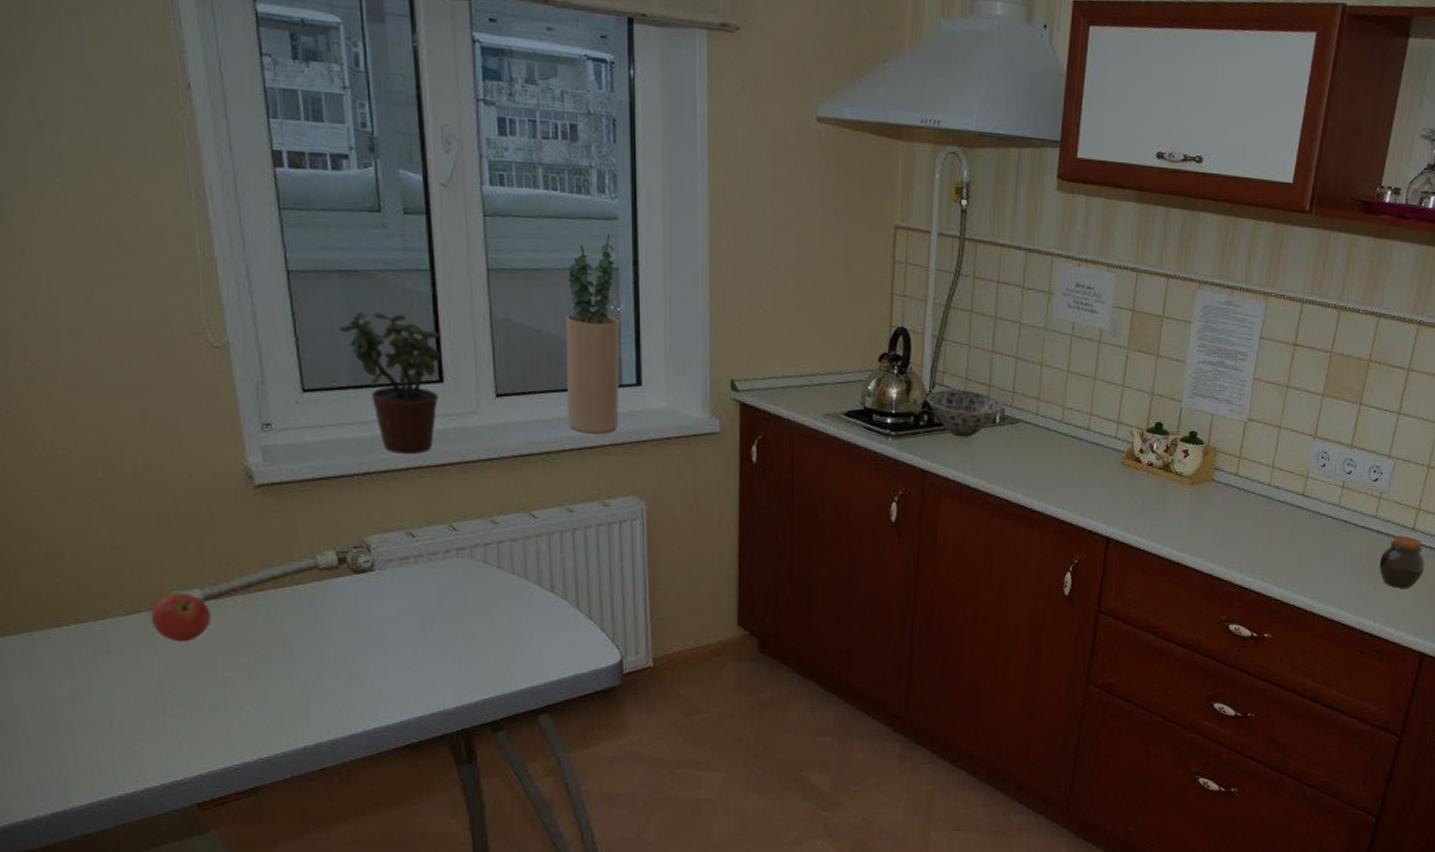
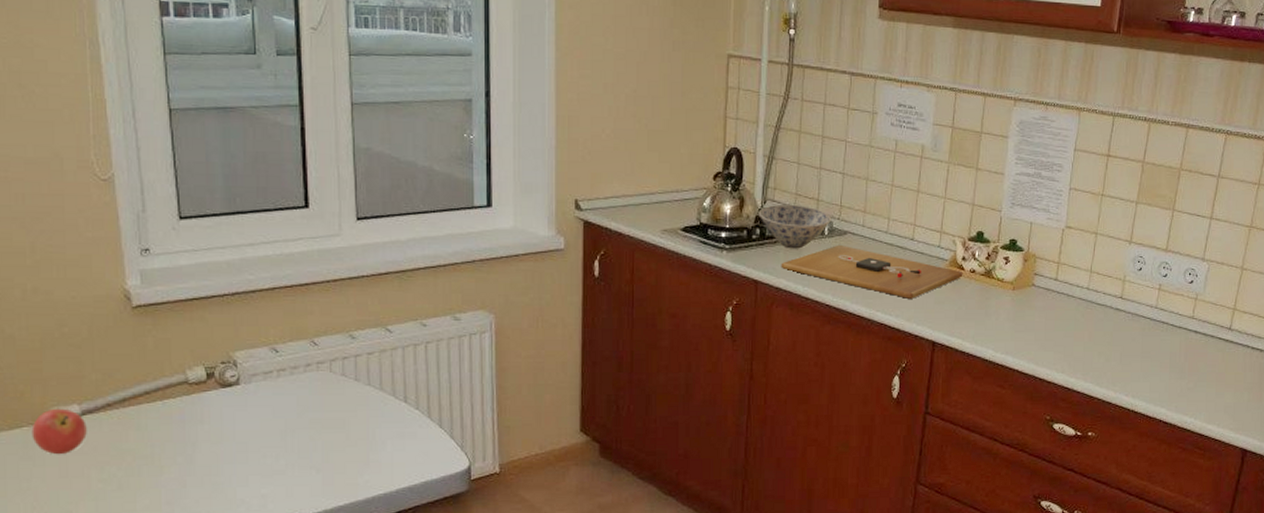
potted plant: present [339,311,442,455] -> none [215,145,308,276]
vase: present [566,235,620,436] -> none [423,69,472,254]
cutting board: none [949,433,1140,492] -> present [781,244,963,299]
jar: present [1379,535,1426,588] -> none [1199,335,1243,386]

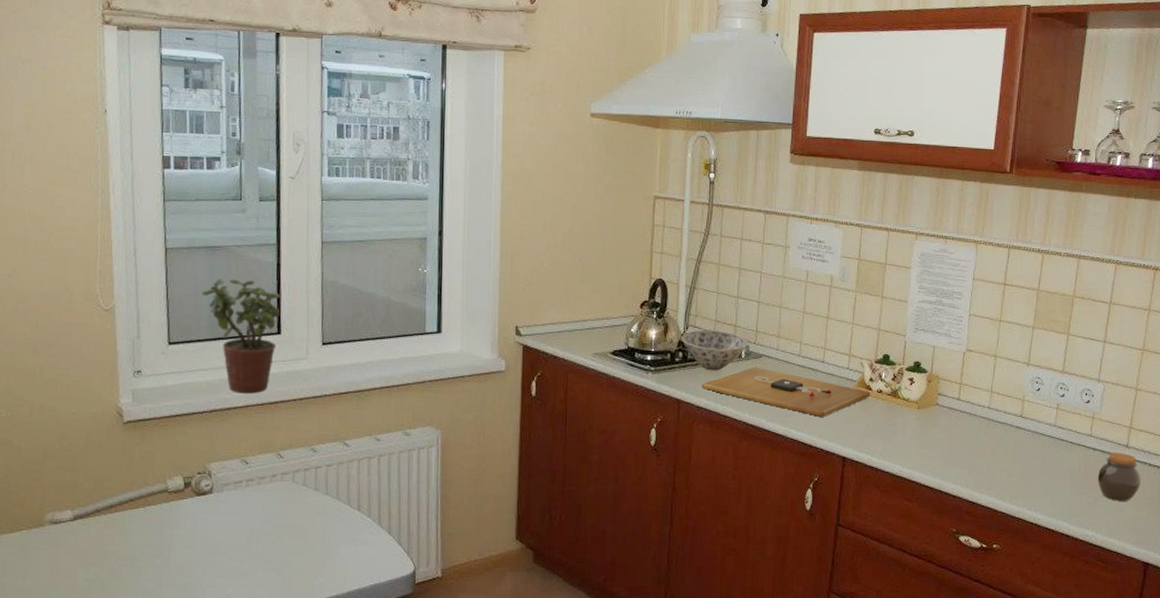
fruit: present [31,408,87,455] -> none [29,513,77,556]
potted plant: none [215,145,308,276] -> present [202,279,281,395]
jar: none [1199,335,1243,386] -> present [1098,452,1141,501]

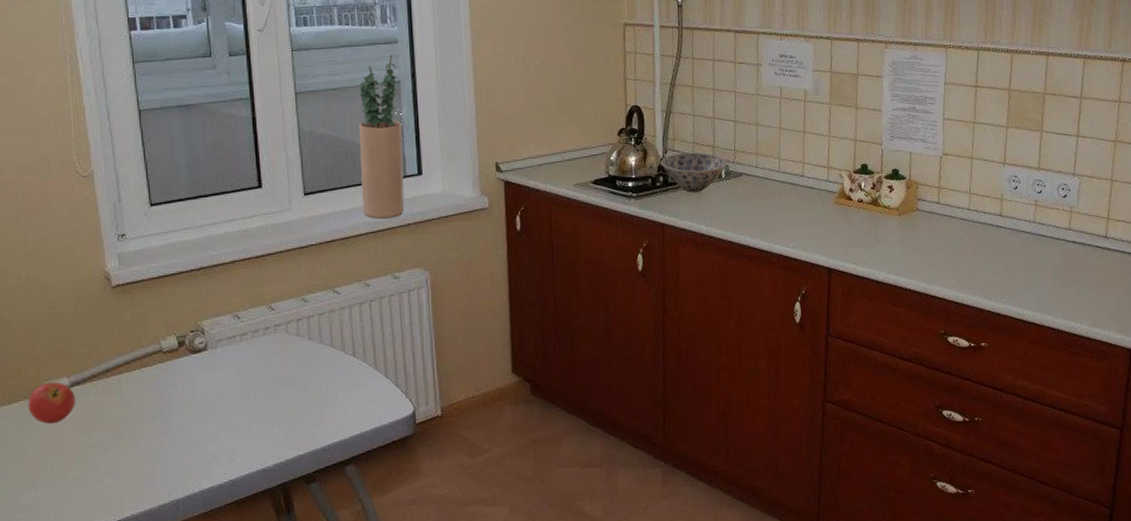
fruit: none [29,513,77,556] -> present [27,381,76,424]
potted plant: present [202,279,281,395] -> none [179,135,260,251]
vase: none [380,212,425,375] -> present [359,55,405,220]
cutting board: present [701,366,871,417] -> none [684,185,852,230]
jar: present [1098,452,1141,501] -> none [1079,243,1122,291]

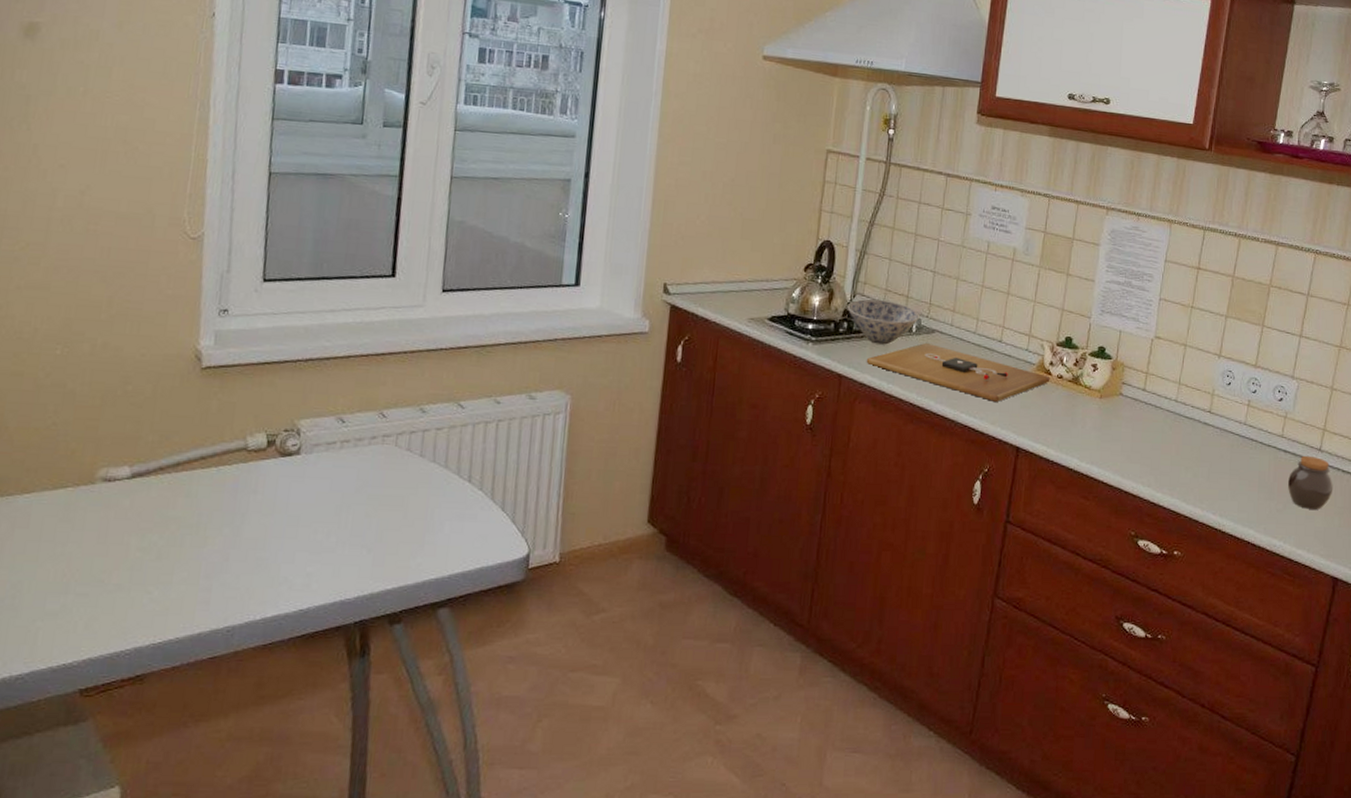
fruit: present [27,381,76,424] -> none [75,469,135,519]
vase: present [359,55,405,220] -> none [506,150,569,331]
cutting board: none [684,185,852,230] -> present [866,342,1050,402]
jar: none [1079,243,1122,291] -> present [1288,455,1334,510]

